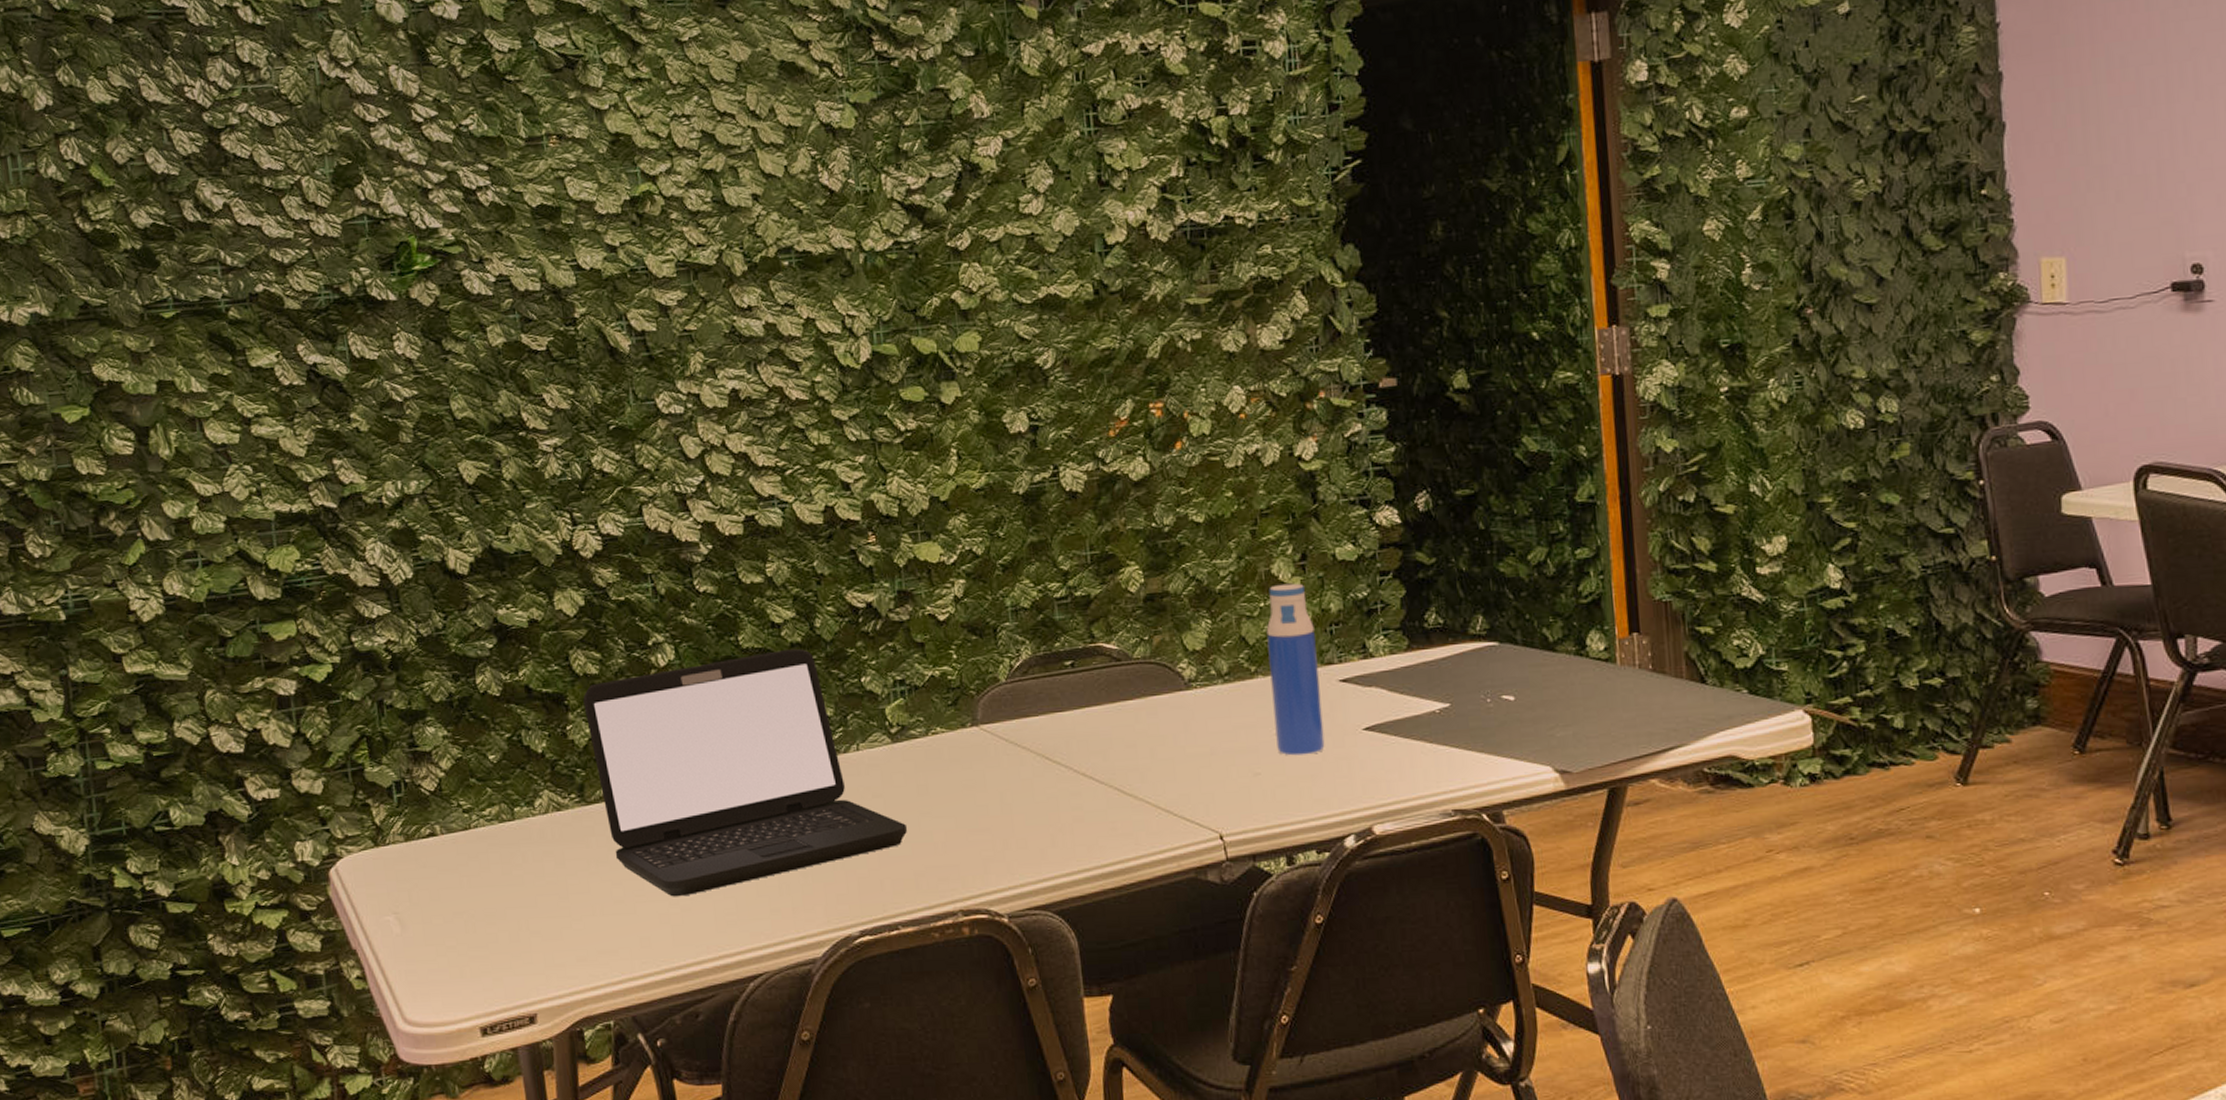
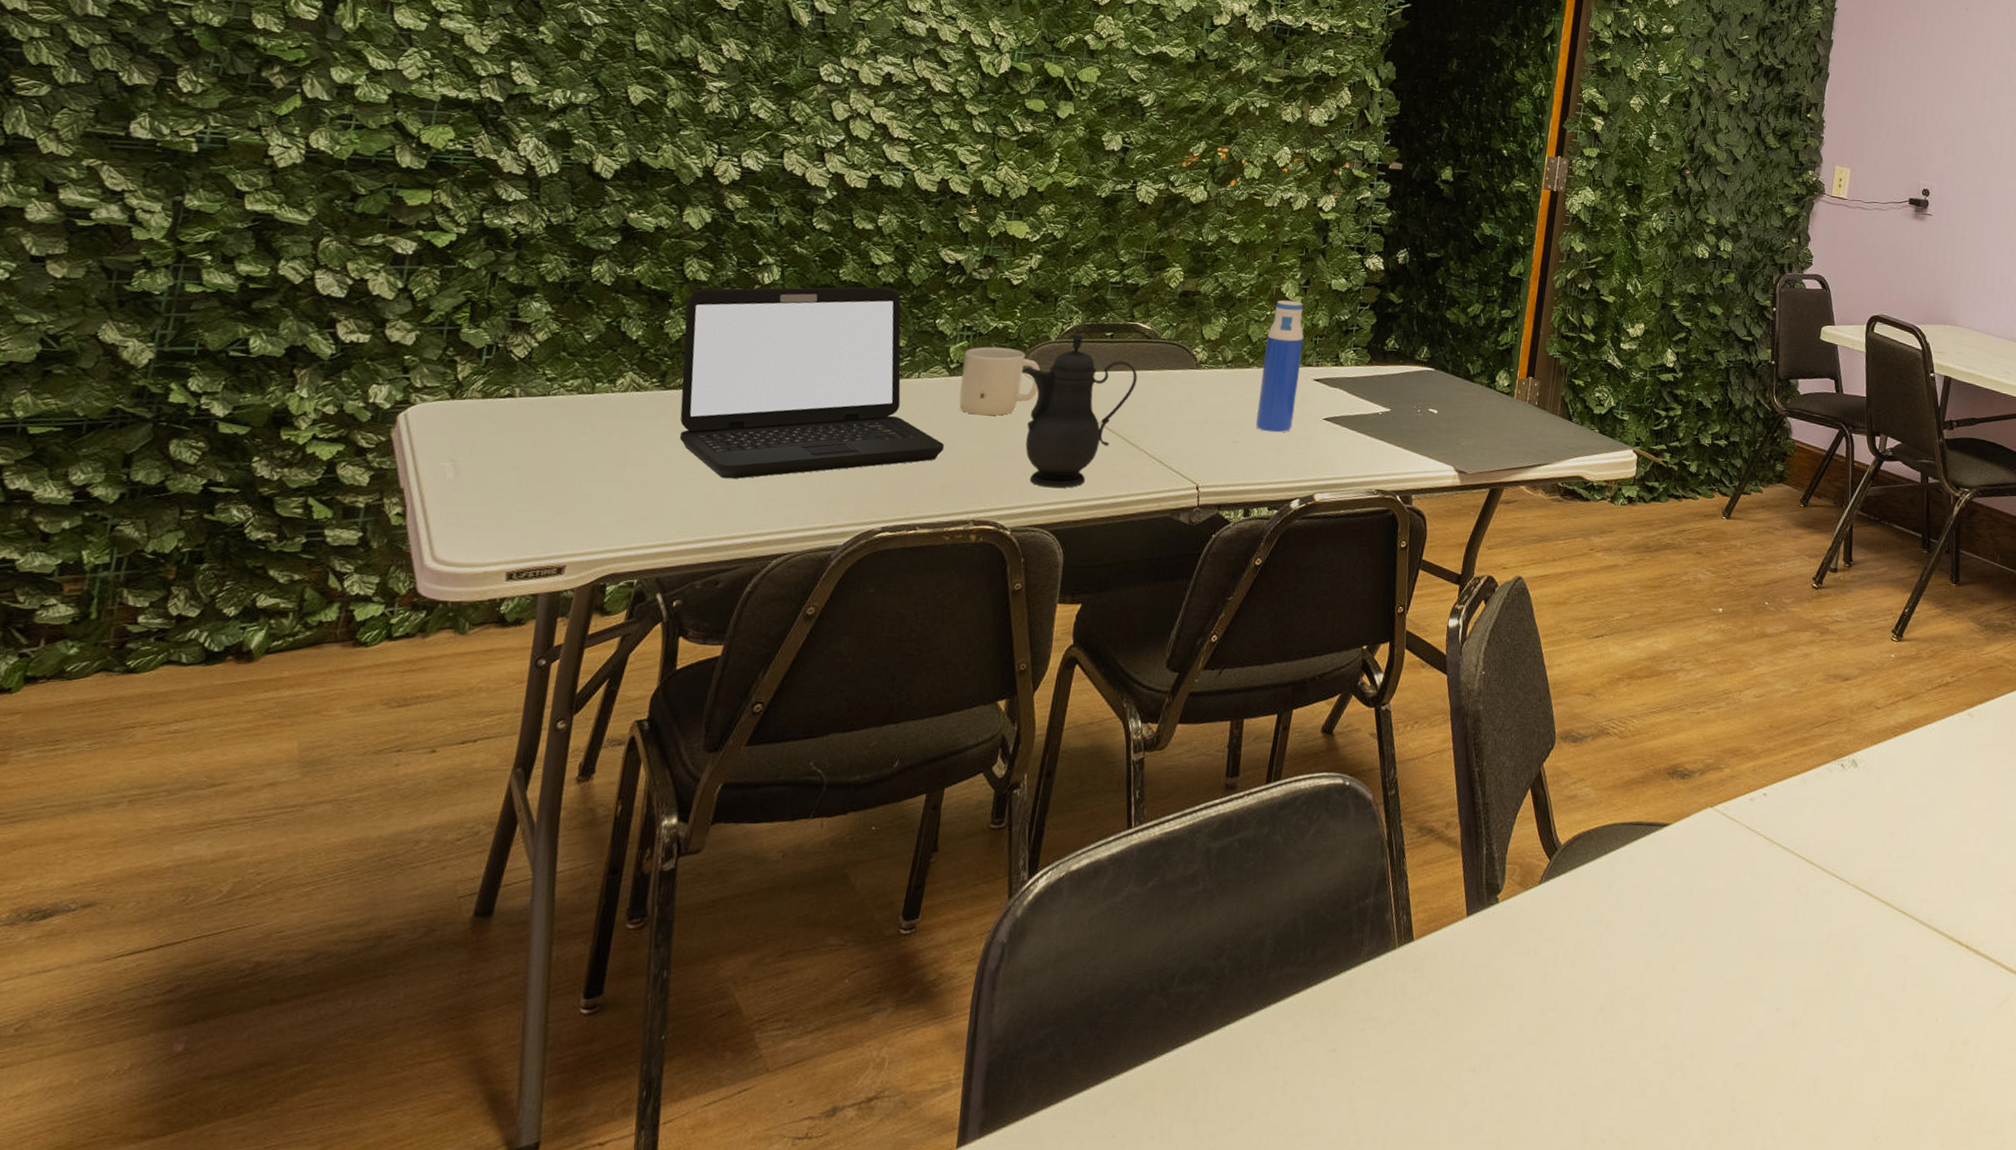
mug: none [903,699,1000,785] -> present [959,346,1040,416]
coffeepot: none [974,667,1117,861] -> present [1021,333,1138,489]

